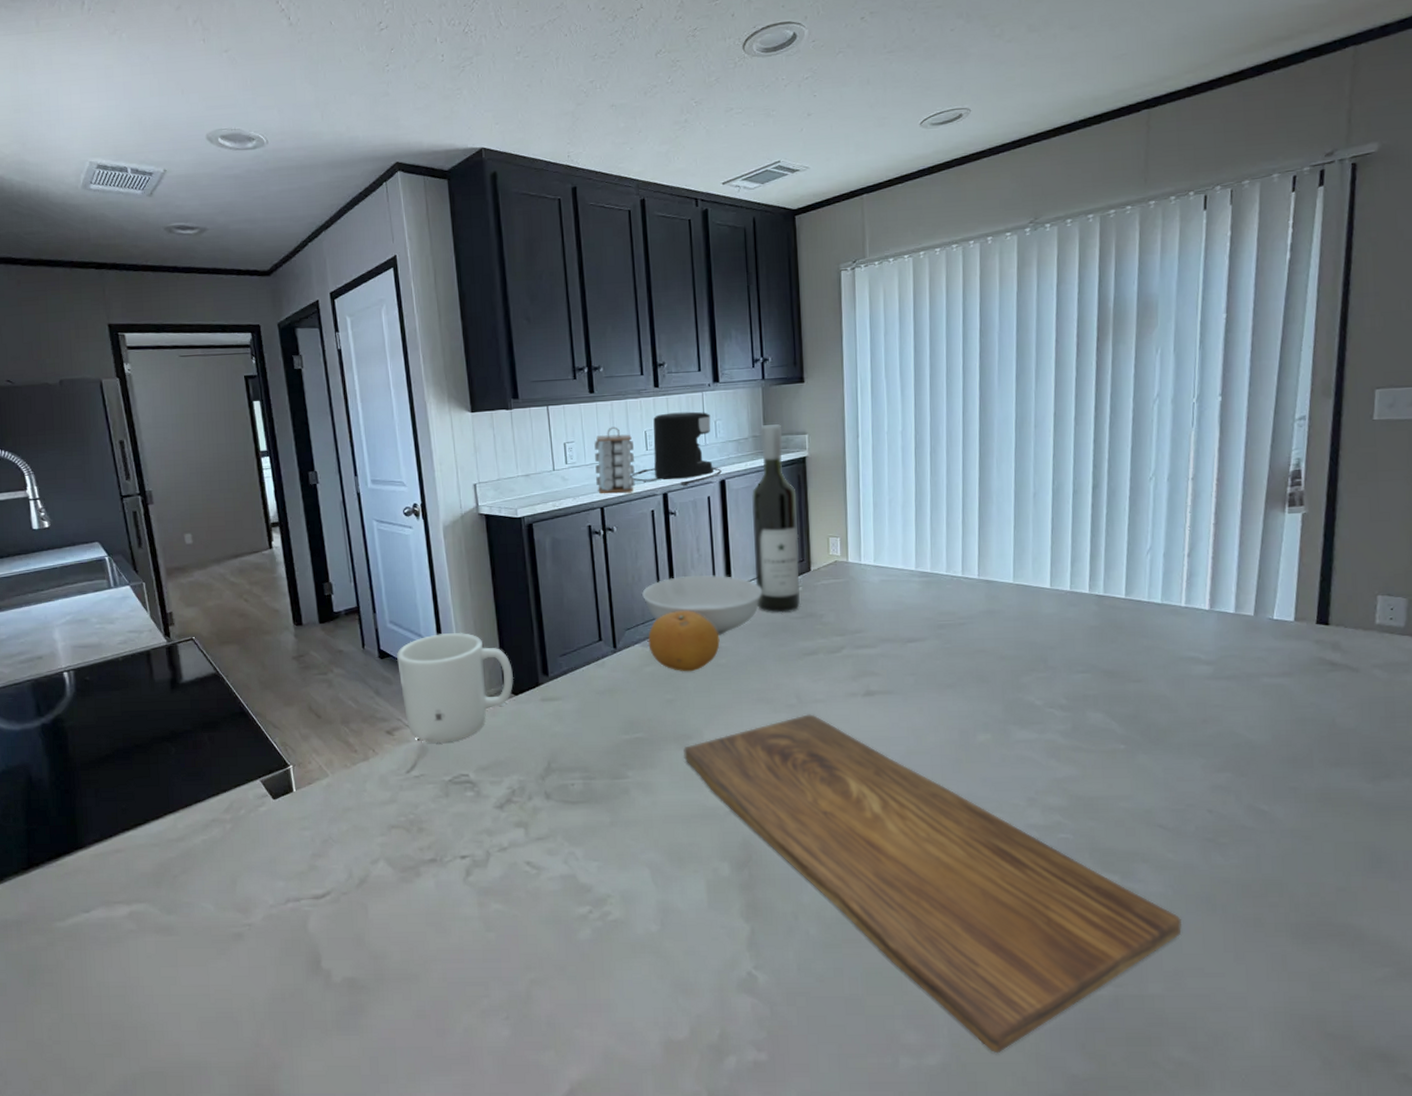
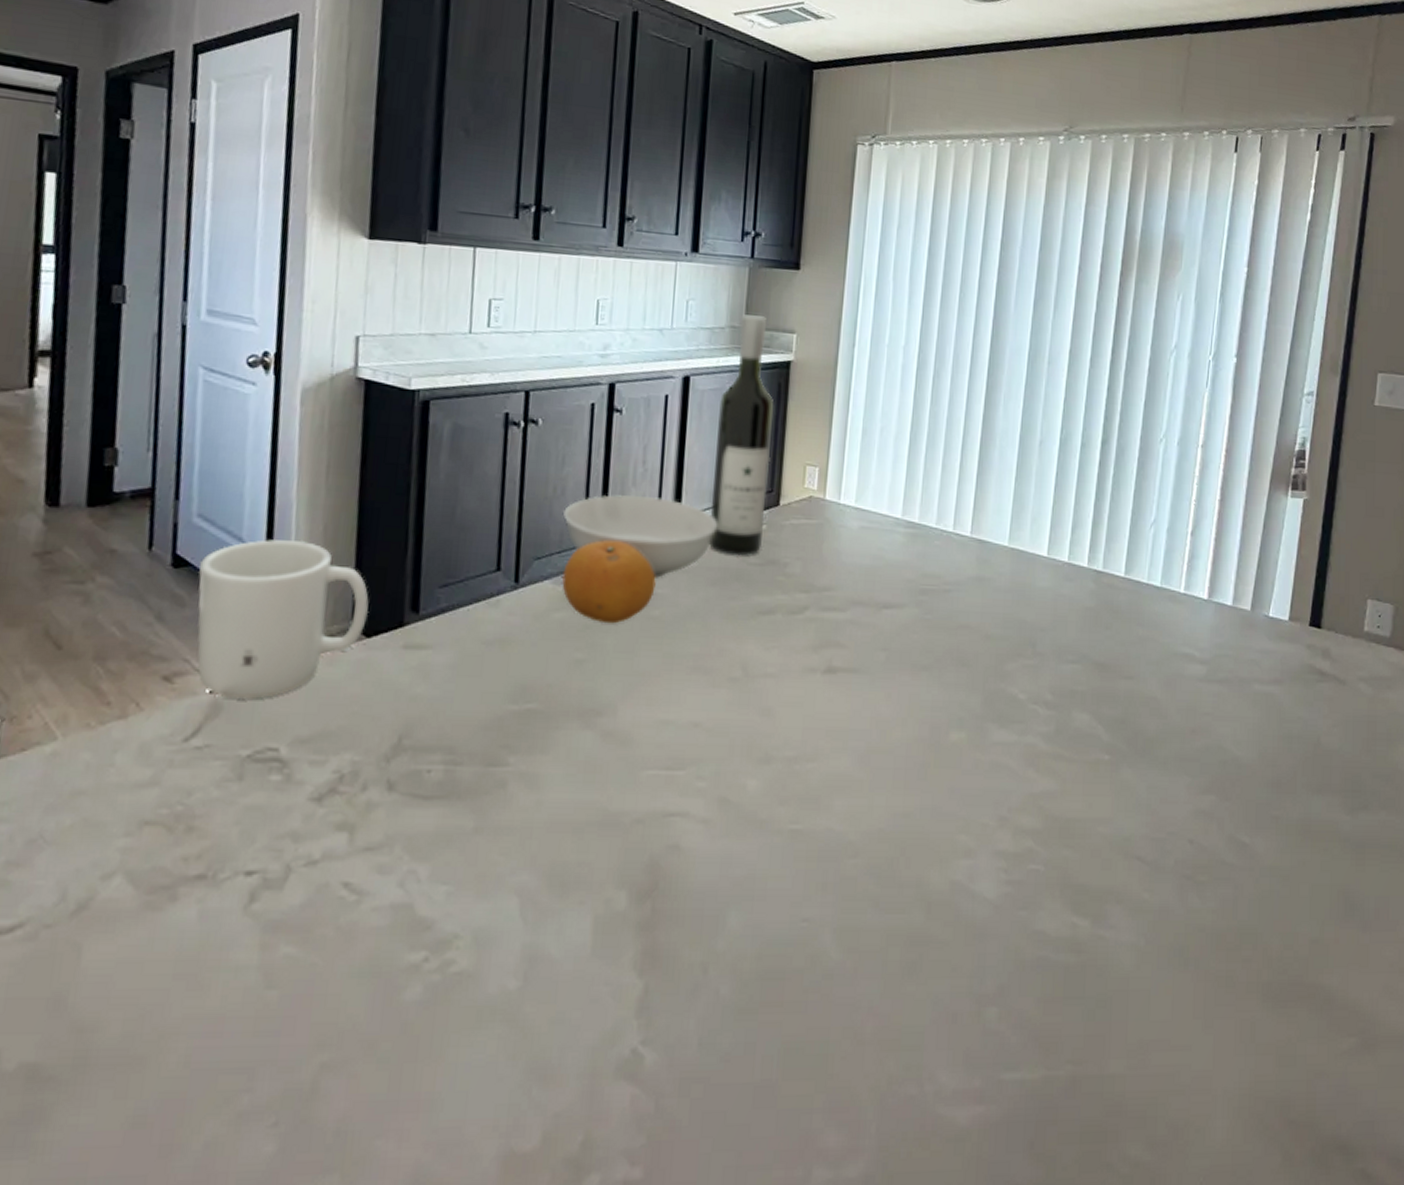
spice rack: present [594,426,635,494] -> none [523,287,581,376]
coffee maker: present [630,411,722,486] -> none [570,281,687,377]
cutting board: present [683,714,1183,1054] -> none [587,692,1152,1159]

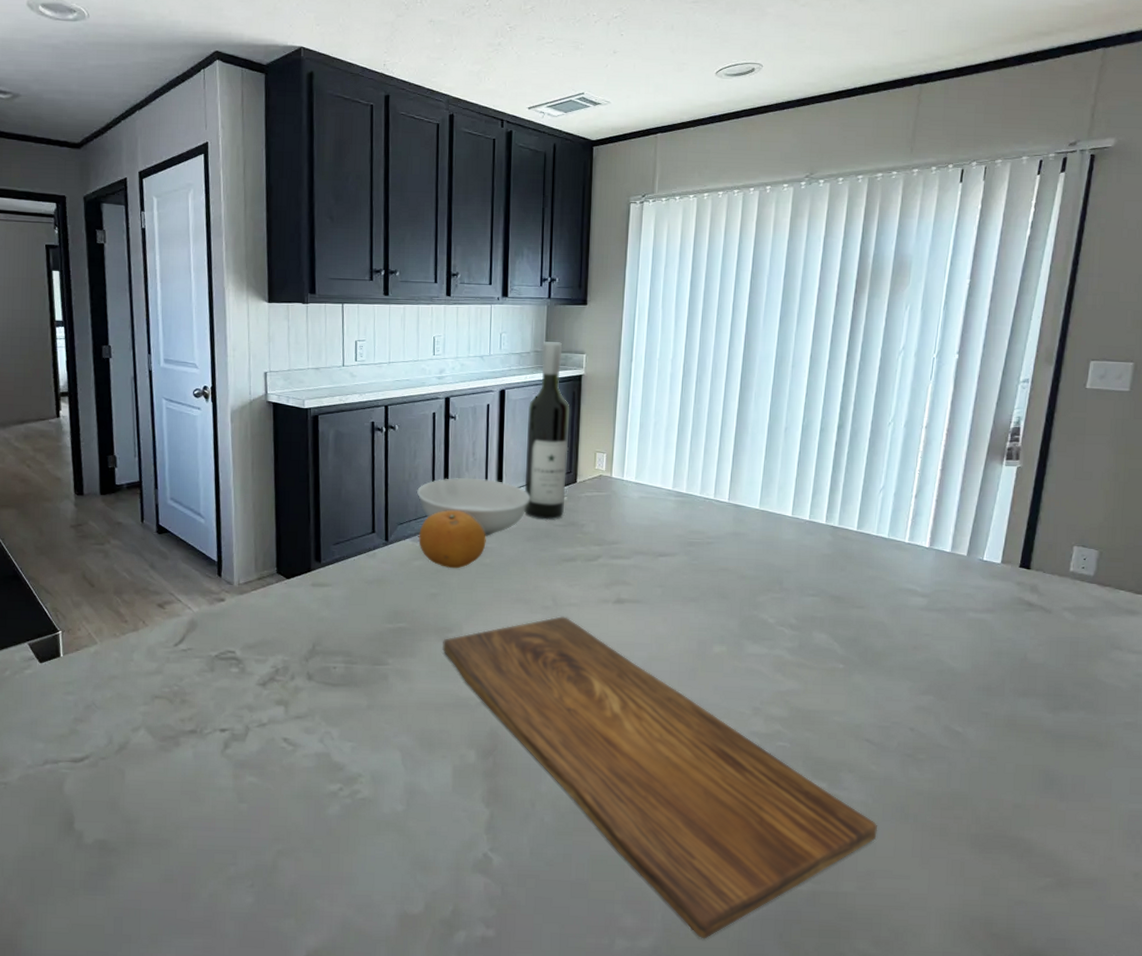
mug: present [197,539,369,700] -> none [175,514,287,620]
cutting board: none [587,692,1152,1159] -> present [442,616,878,939]

